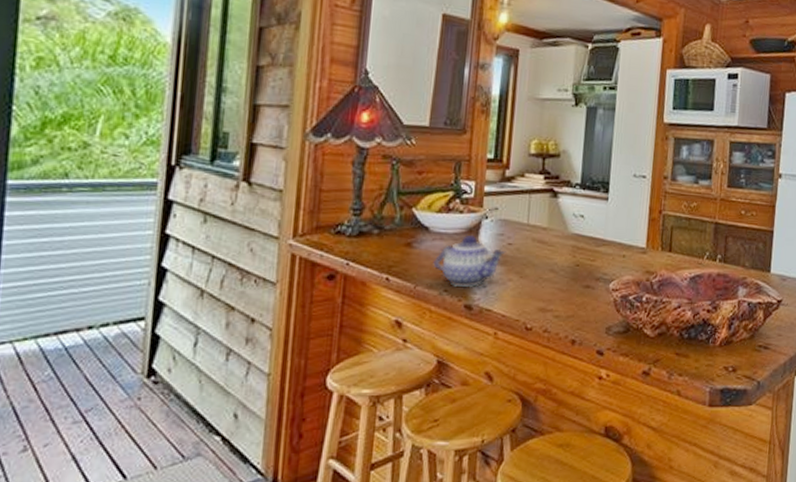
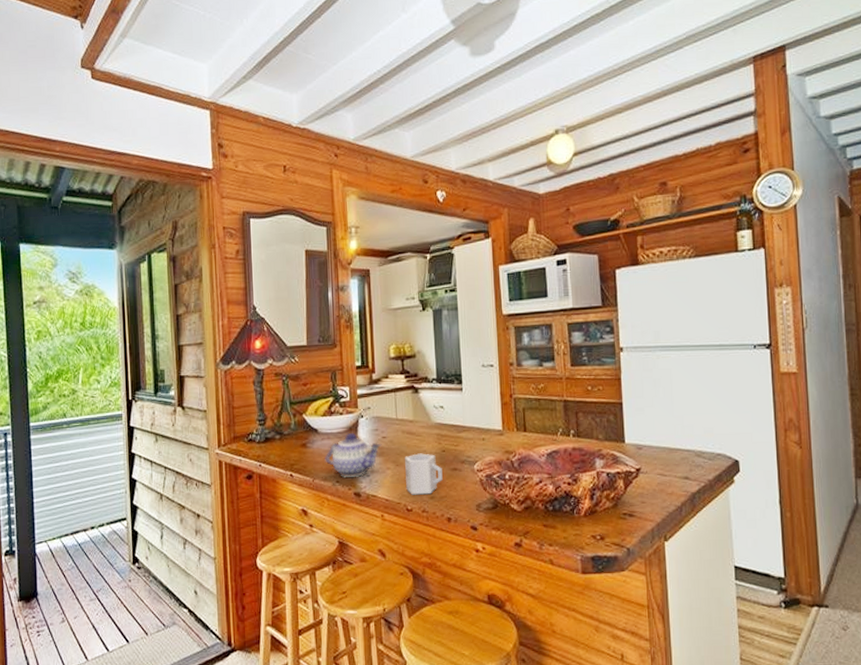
cup: none [528,265,573,313] -> present [404,453,443,495]

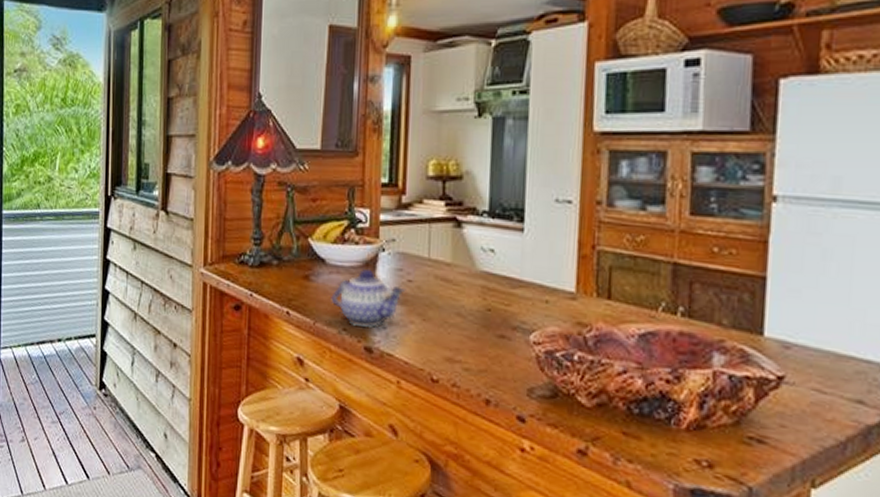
cup: present [404,453,443,495] -> none [432,308,485,365]

